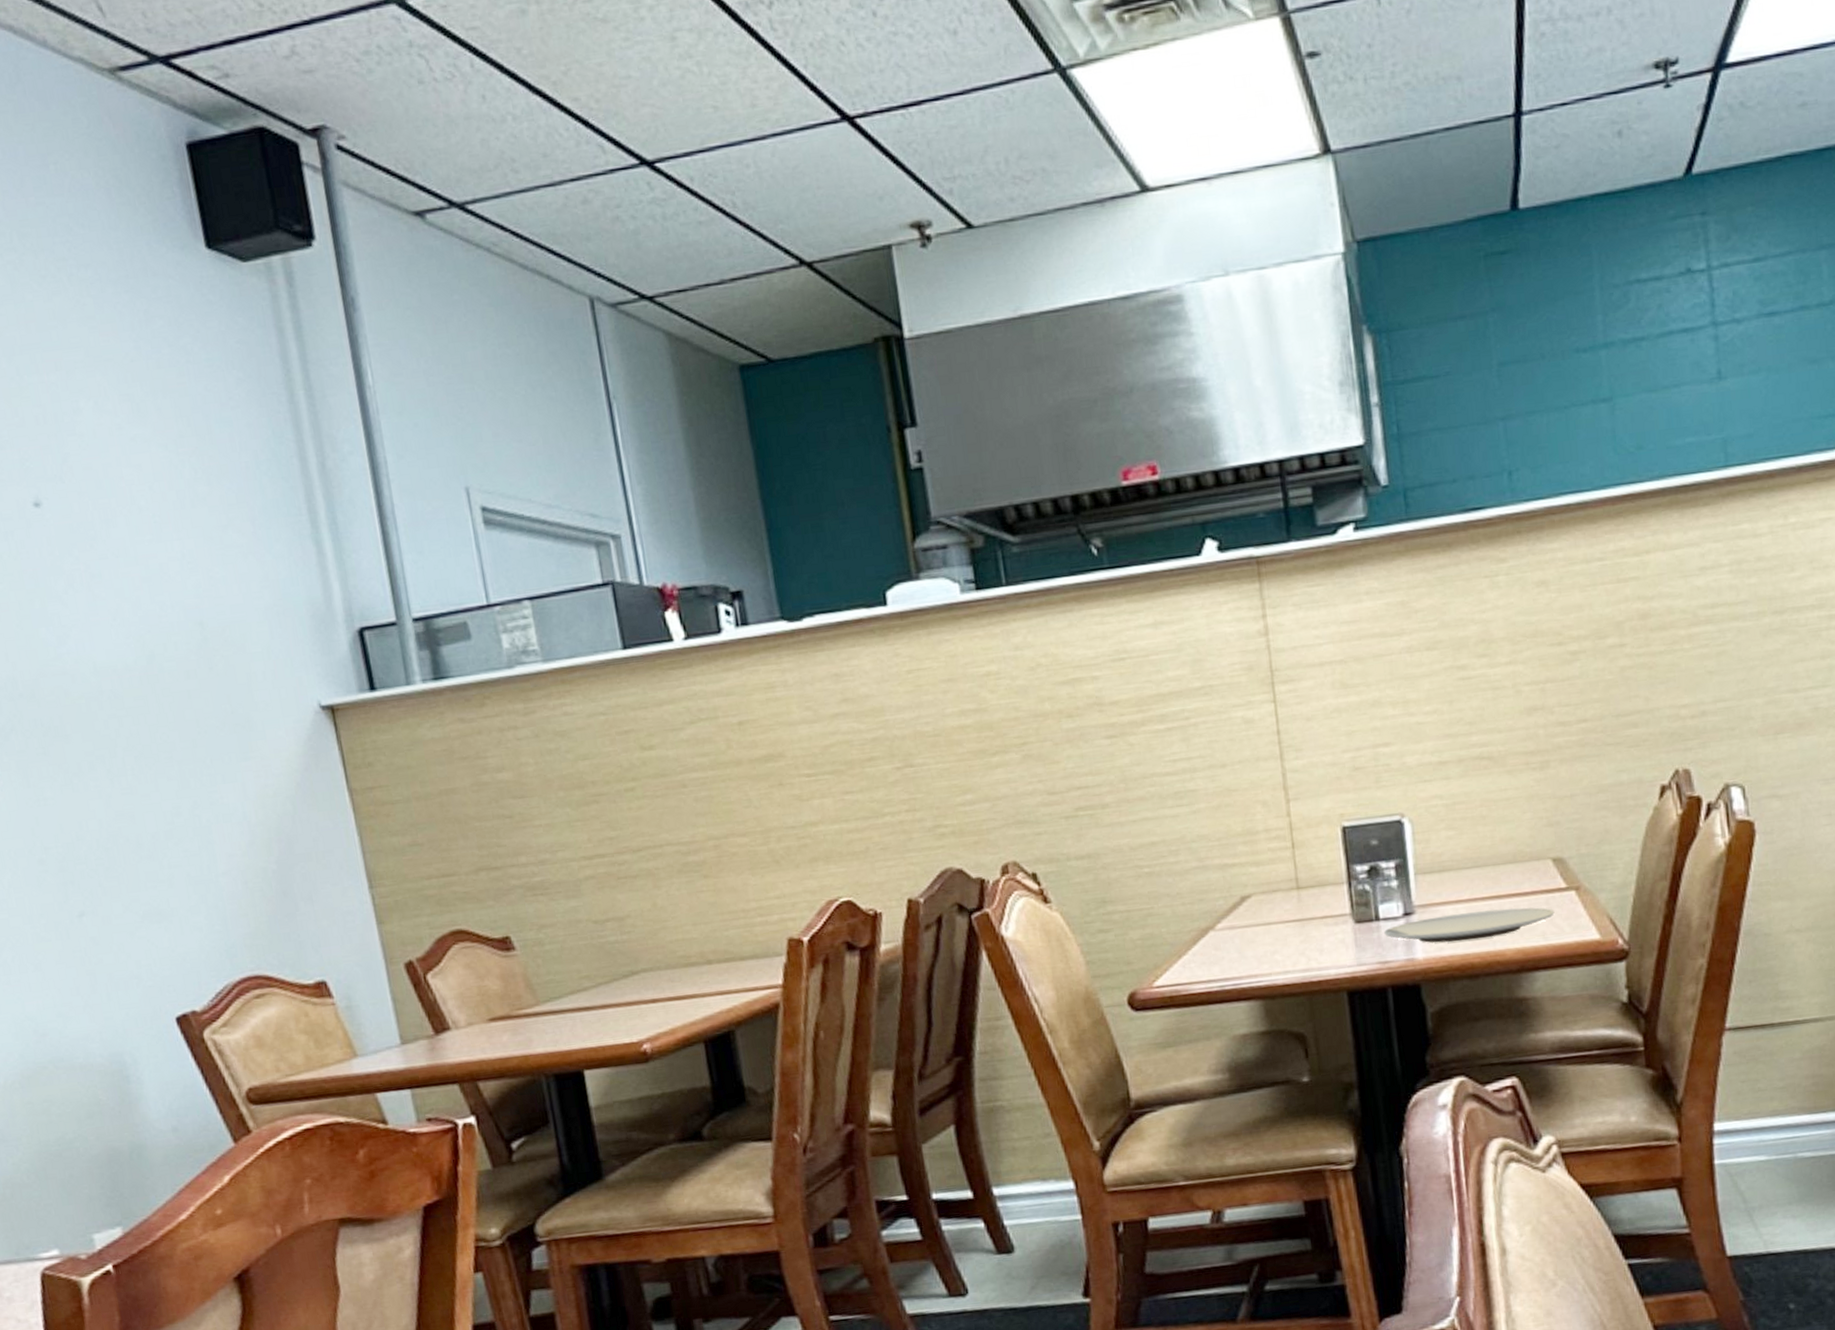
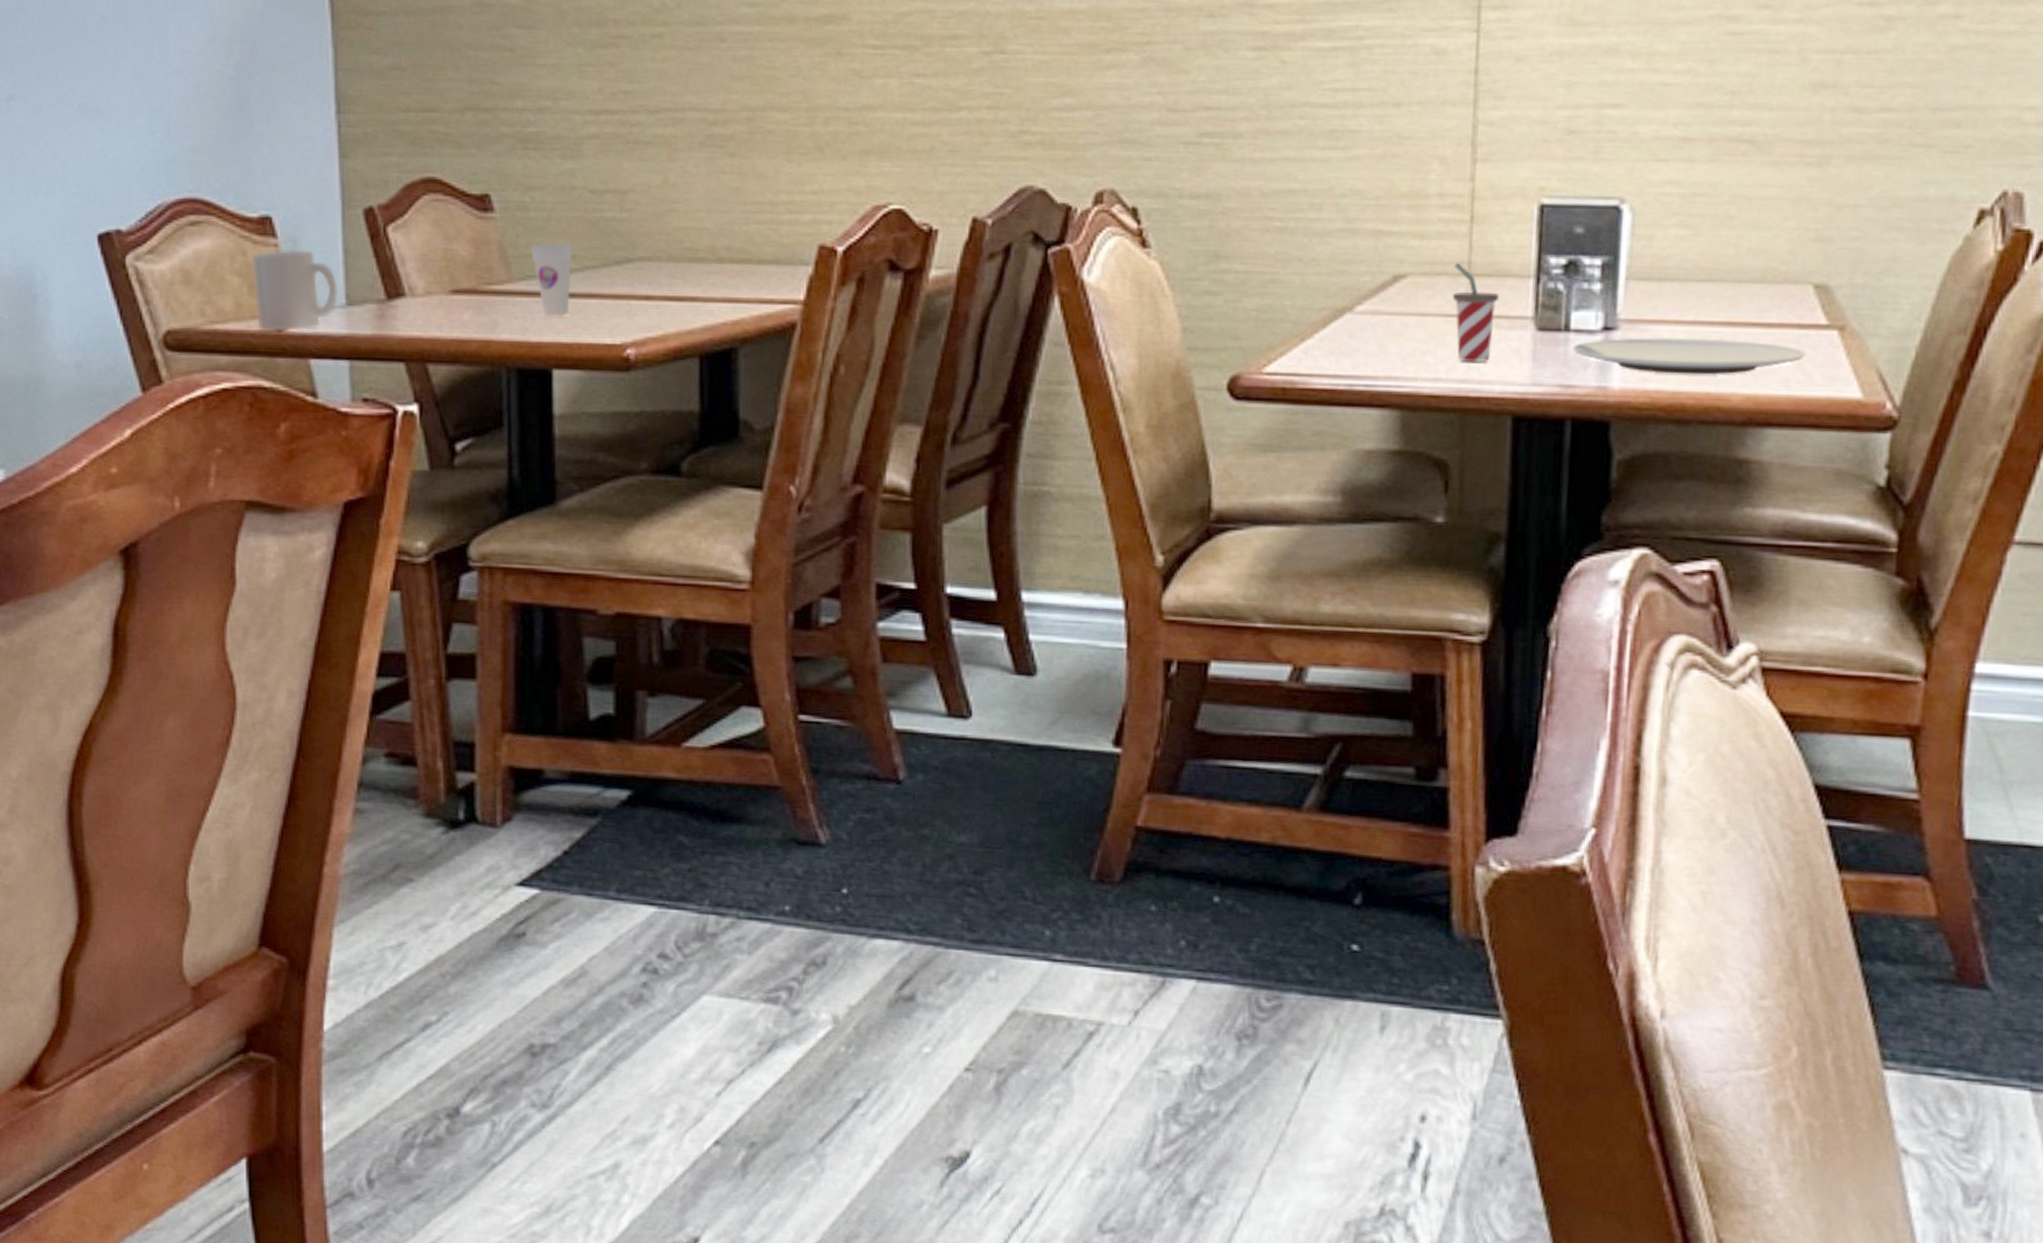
cup: none [312,1004,393,1077] -> present [250,250,337,332]
cup: none [550,966,590,1029] -> present [531,243,573,317]
beverage cup: none [1286,880,1324,956] -> present [1451,263,1499,362]

